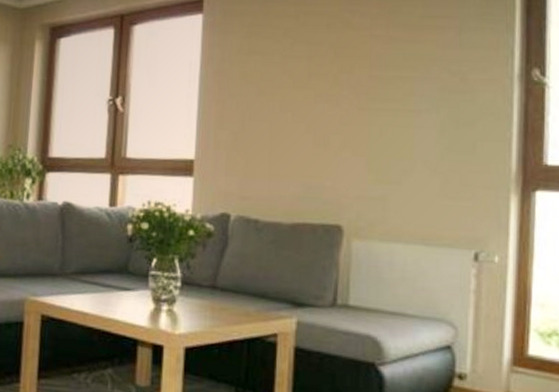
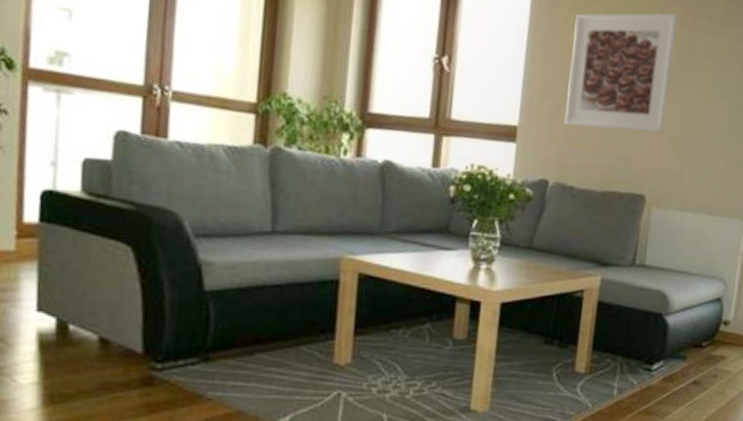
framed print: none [243,26,365,157] -> present [564,12,677,133]

